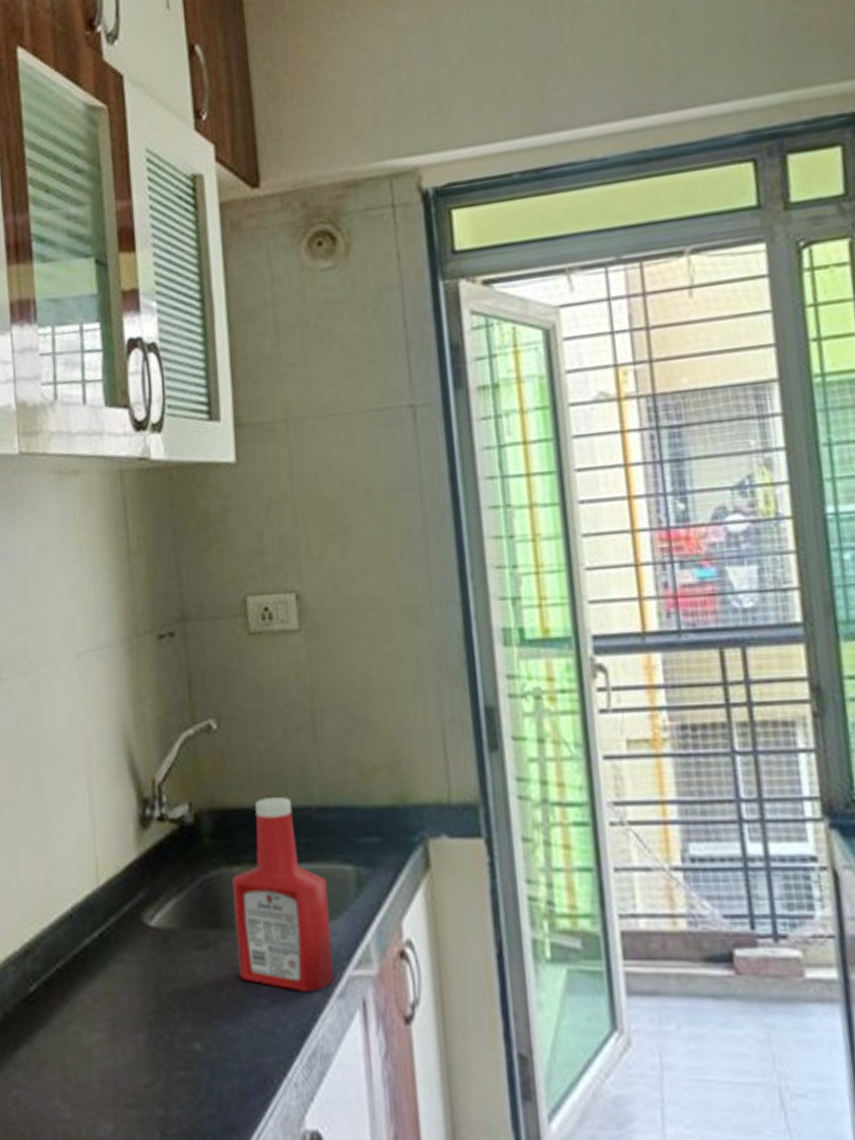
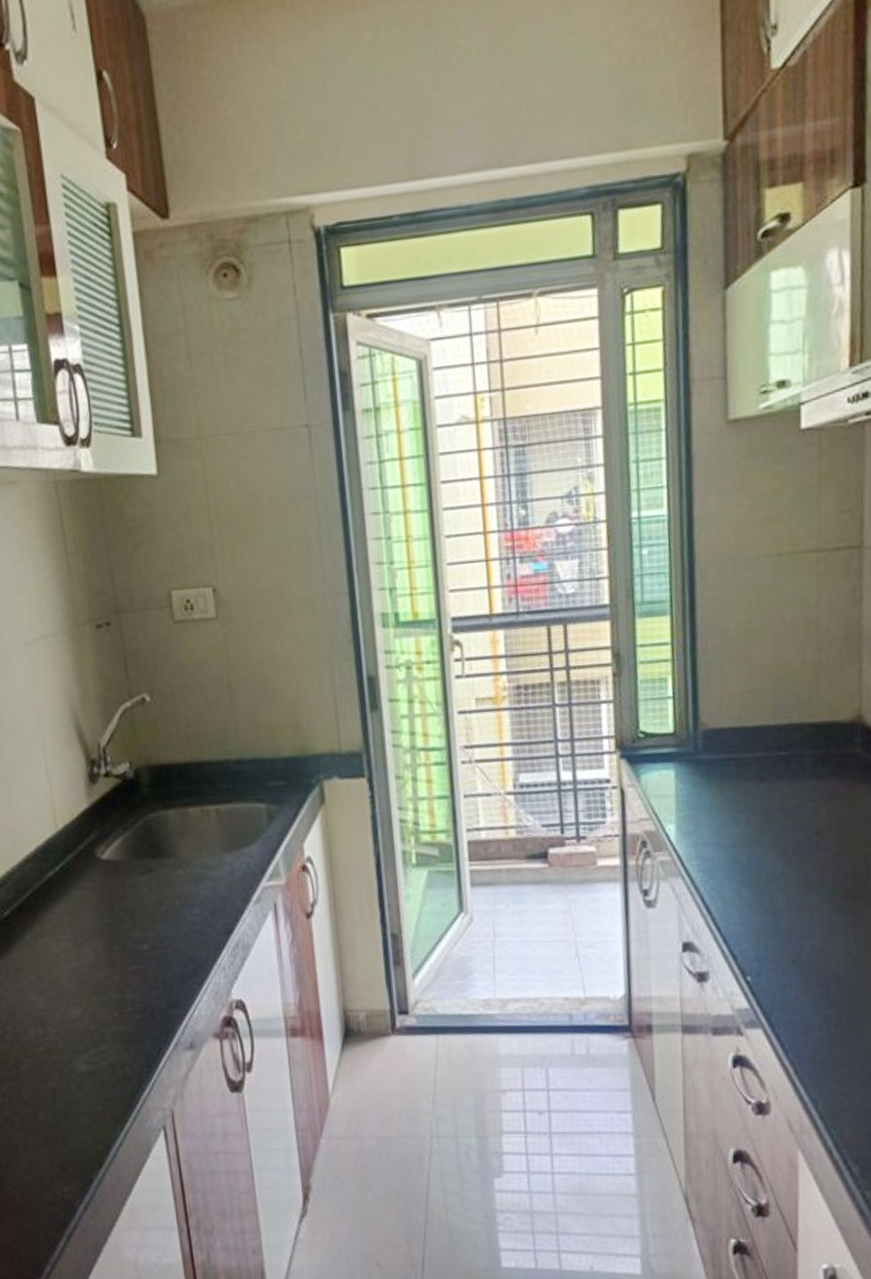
ketchup bottle: present [233,797,335,991] -> none [168,753,252,901]

